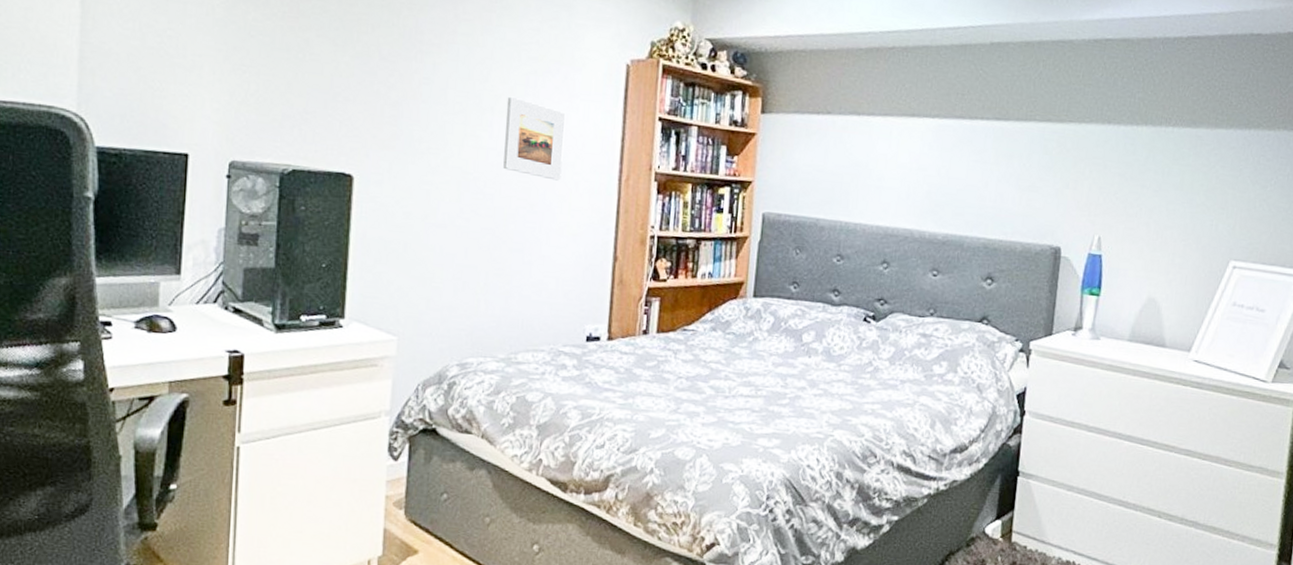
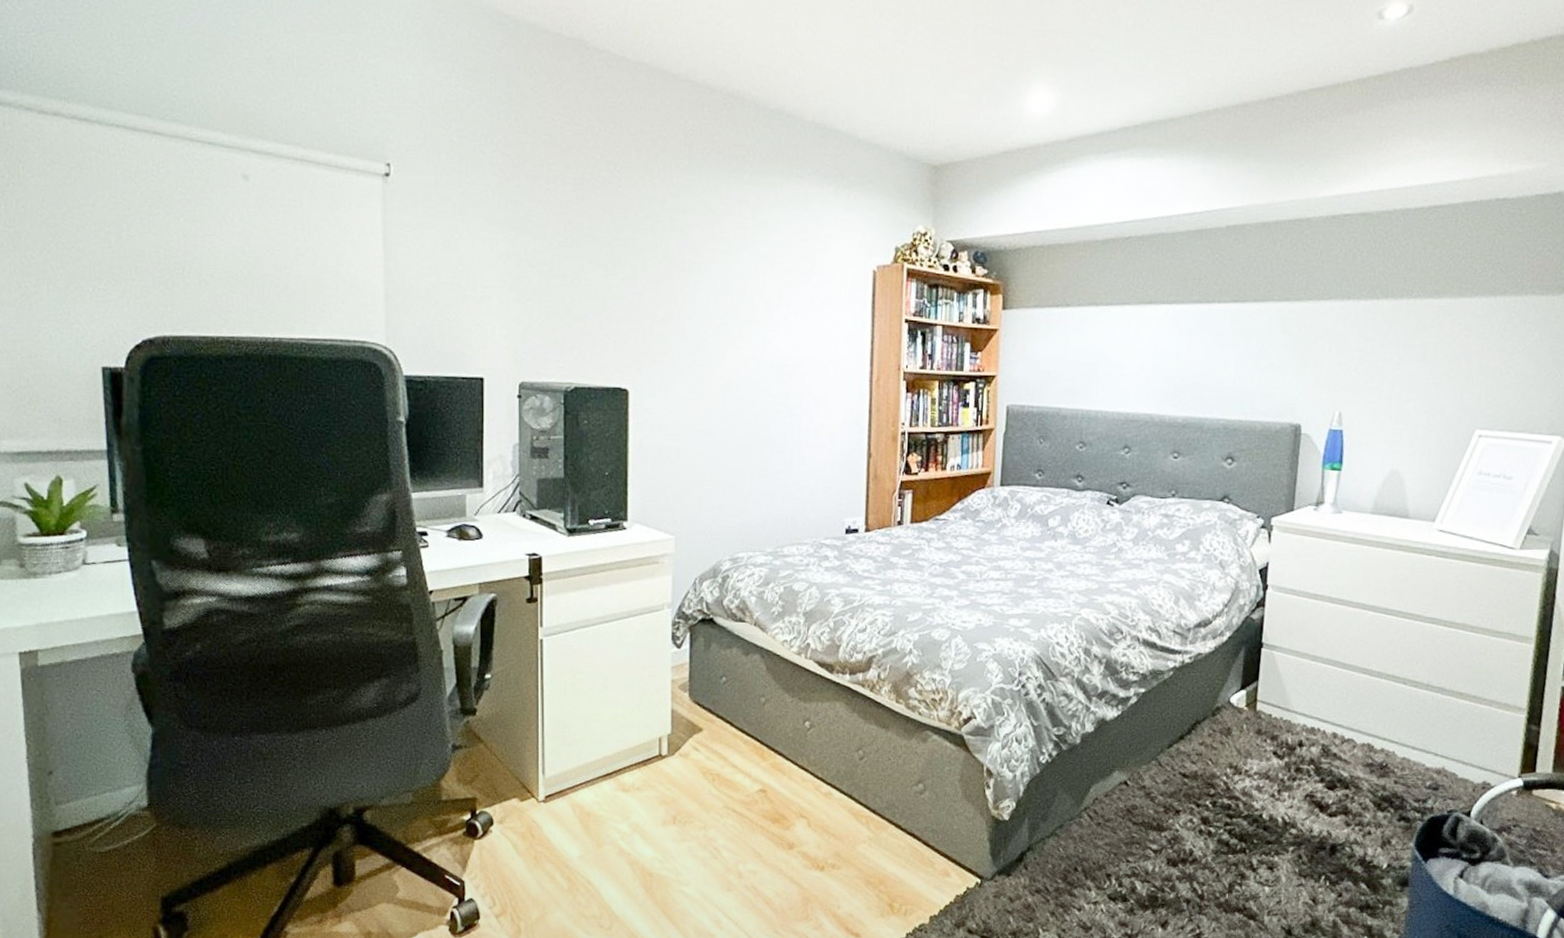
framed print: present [503,96,566,181] -> none [763,307,819,385]

